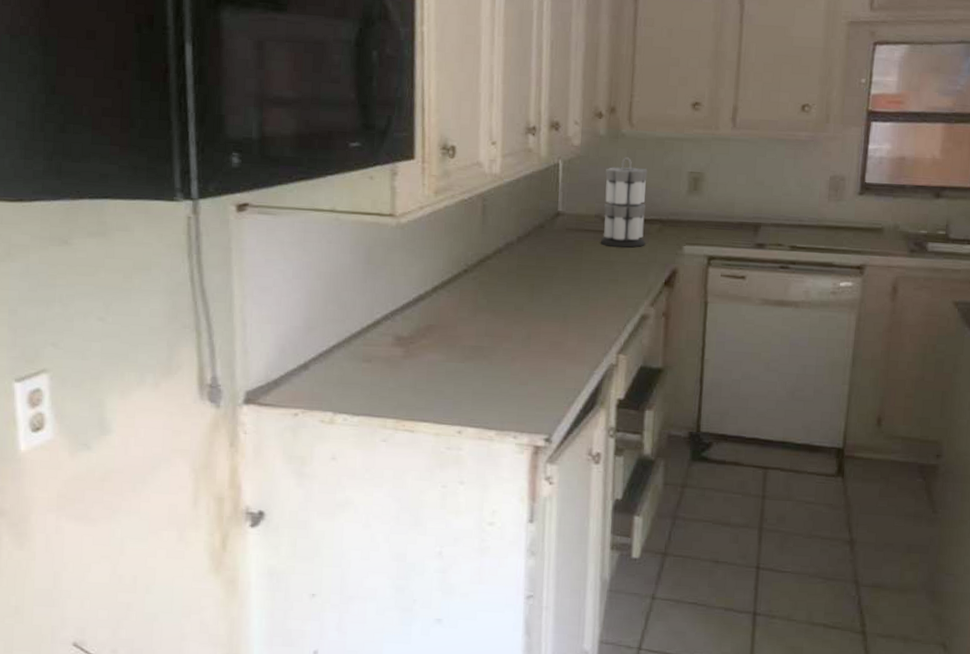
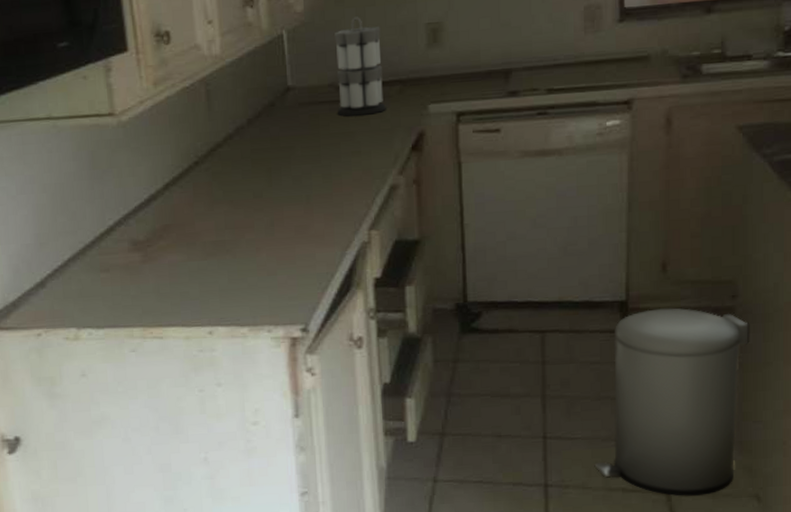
pedal bin: none [800,458,949,638] -> present [594,308,749,496]

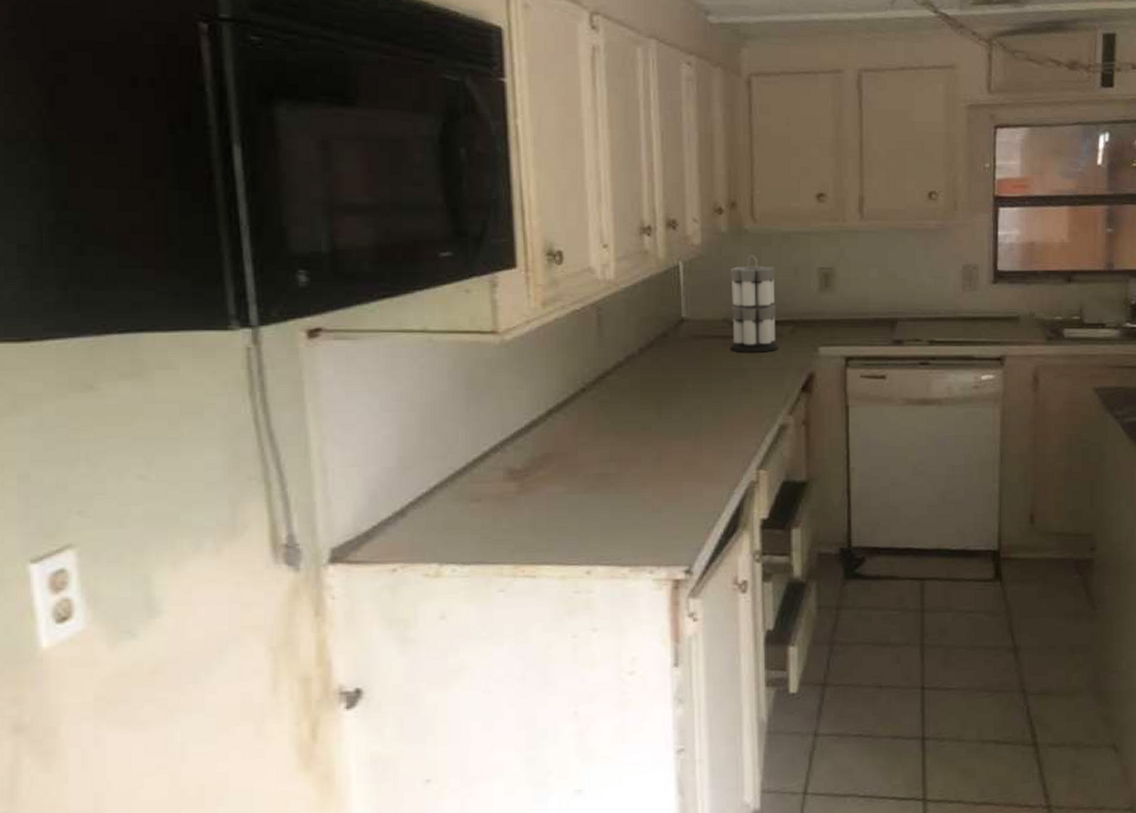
pedal bin: present [594,308,749,496] -> none [969,558,1105,747]

